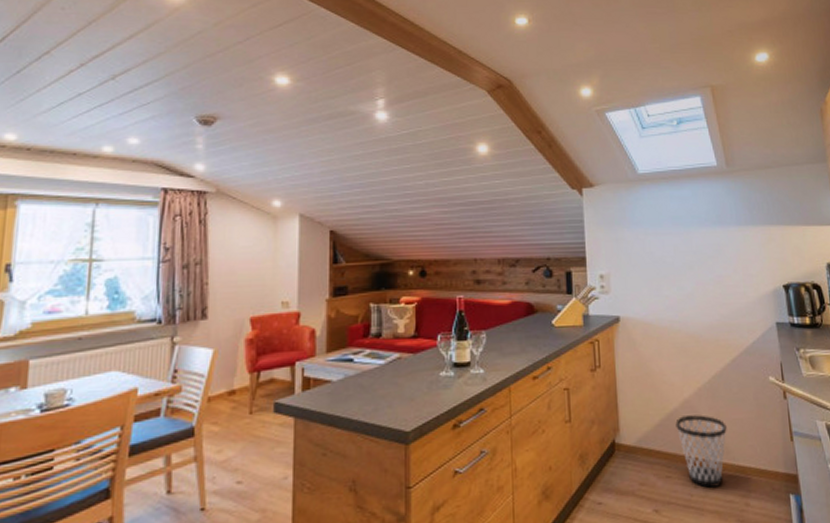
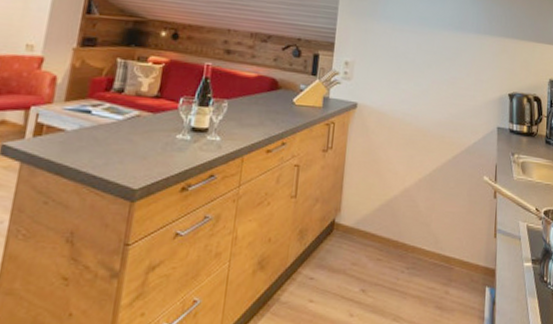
wastebasket: present [675,415,727,488] -> none [393,204,439,273]

